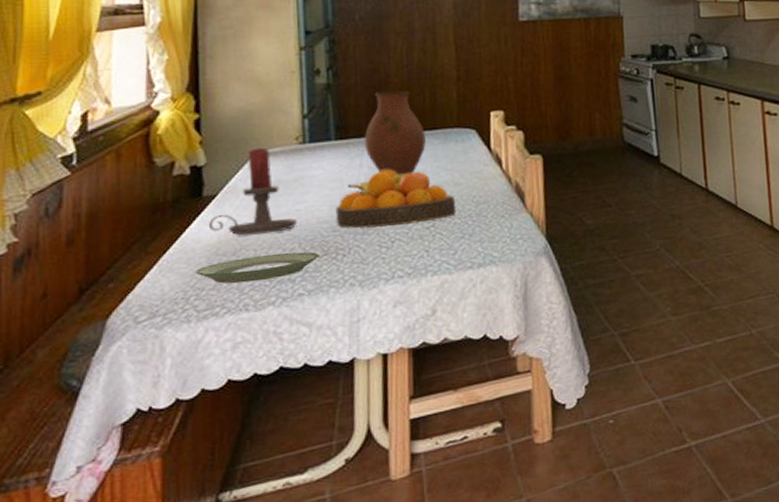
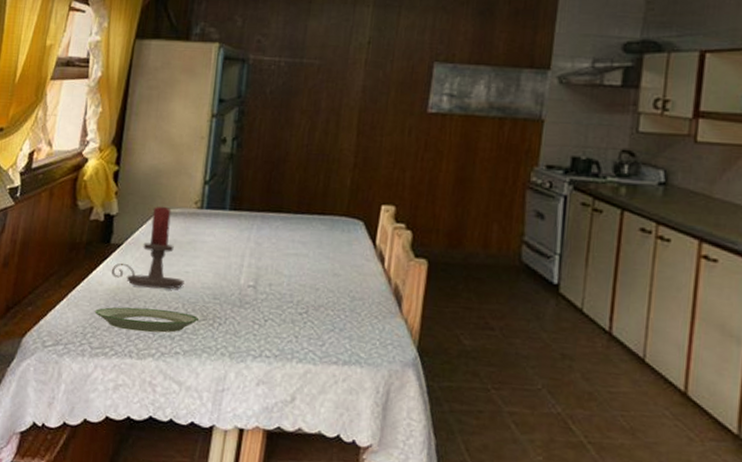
fruit bowl: present [335,169,456,229] -> none [218,247,332,308]
vase: present [364,90,426,177] -> none [254,168,314,257]

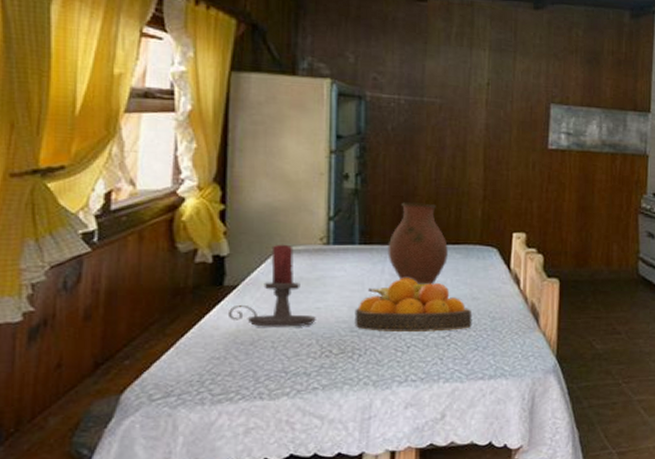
plate: present [94,306,199,333] -> none [212,347,336,372]
fruit bowl: none [218,247,332,308] -> present [354,278,472,333]
vase: none [254,168,314,257] -> present [387,202,448,286]

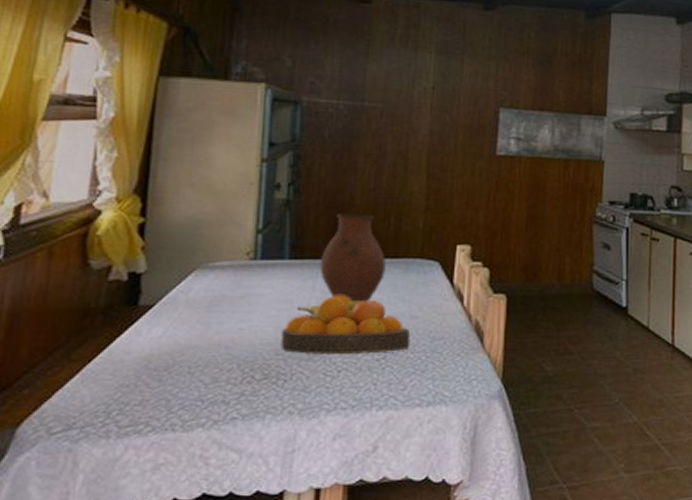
candle holder: present [227,244,316,327] -> none [141,259,238,351]

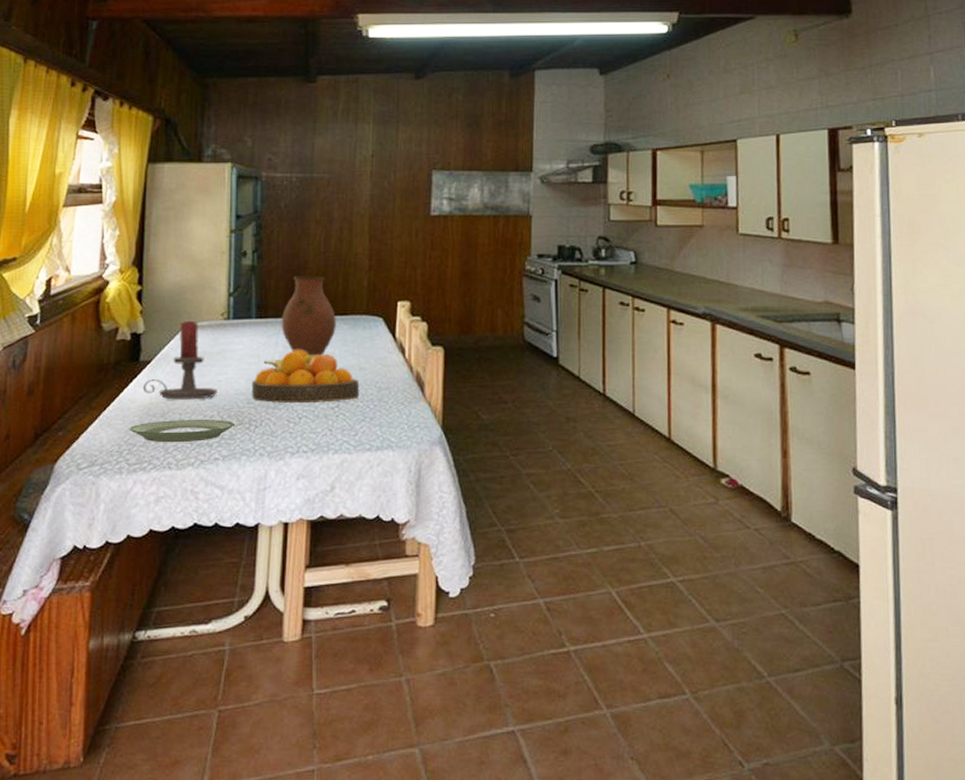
plate: none [121,372,258,401] -> present [129,419,235,443]
candle holder: none [141,259,238,351] -> present [142,320,217,400]

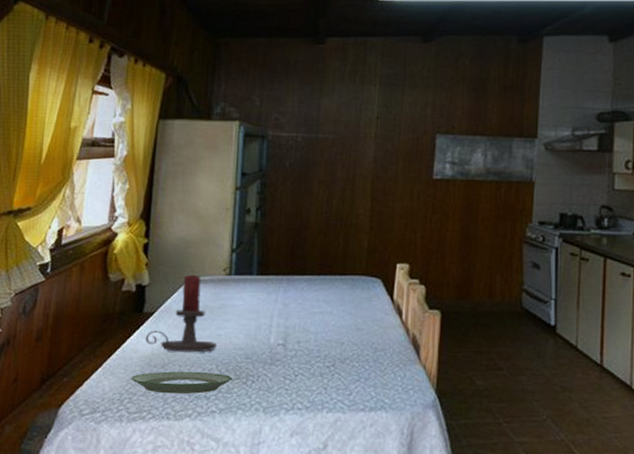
fruit bowl: present [251,349,360,404] -> none [249,307,356,361]
vase: present [281,276,336,357] -> none [281,234,335,315]

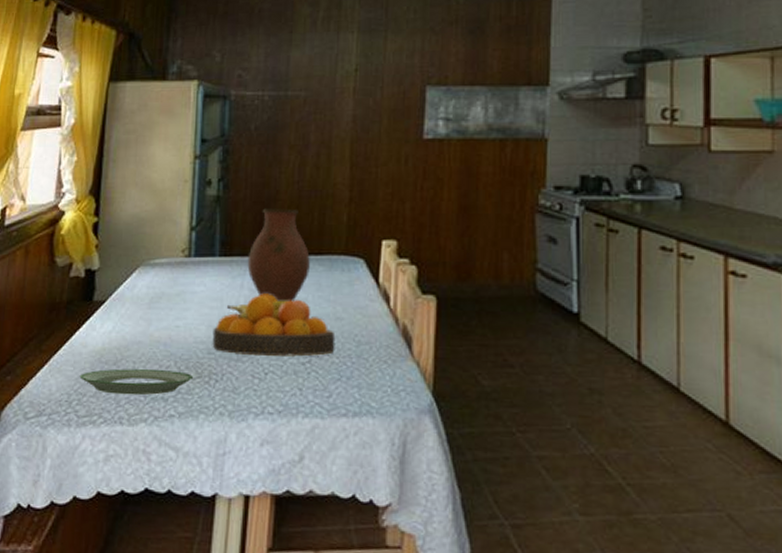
candle holder: present [145,274,217,353] -> none [95,257,175,347]
fruit bowl: none [249,307,356,361] -> present [212,293,336,357]
vase: none [281,234,335,315] -> present [247,208,310,303]

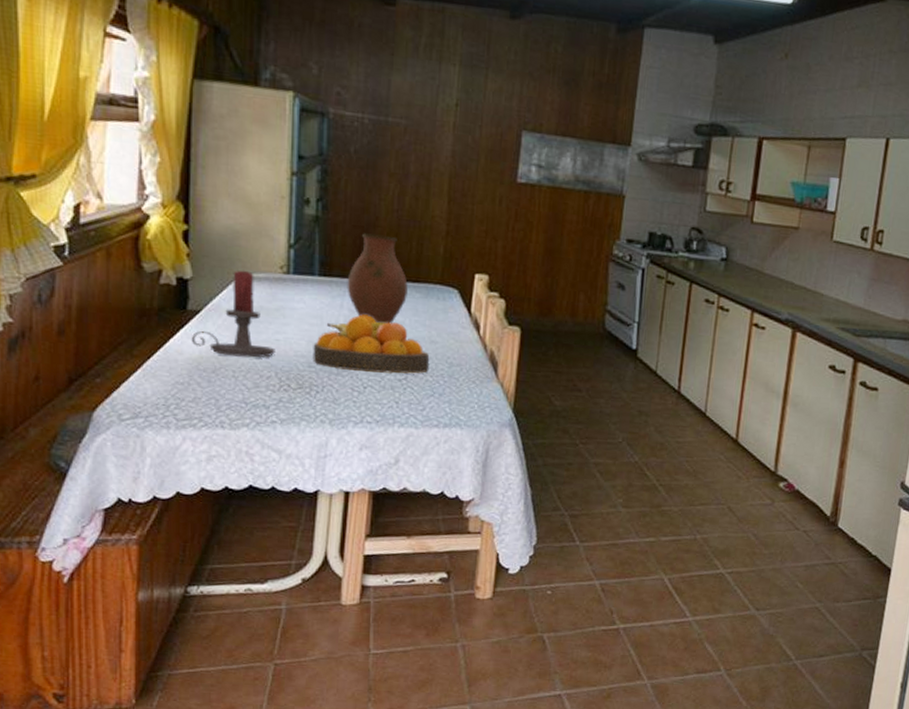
plate: present [79,368,193,396] -> none [176,376,294,402]
candle holder: none [95,257,175,347] -> present [191,270,275,358]

